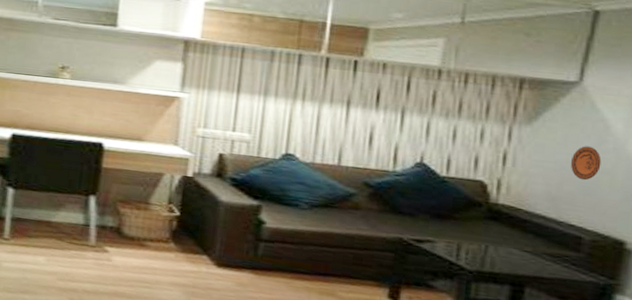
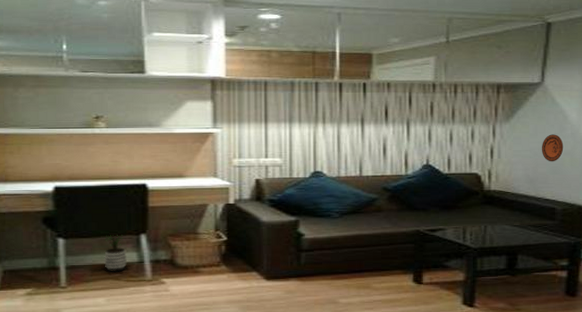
potted plant: none [49,191,73,233] -> present [103,235,128,273]

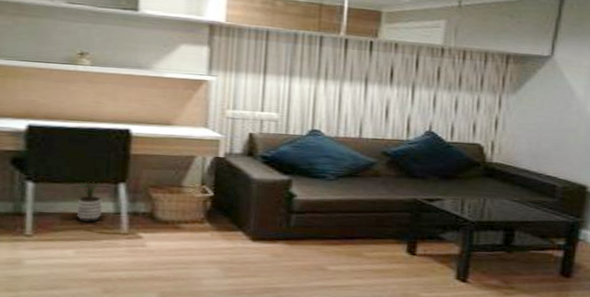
decorative plate: present [541,134,564,162] -> none [546,109,569,138]

